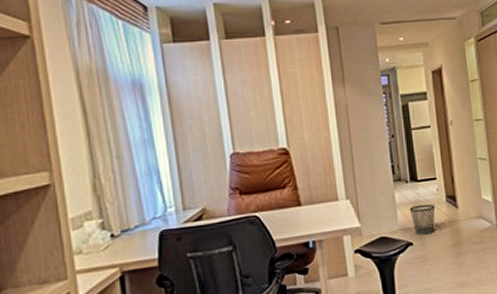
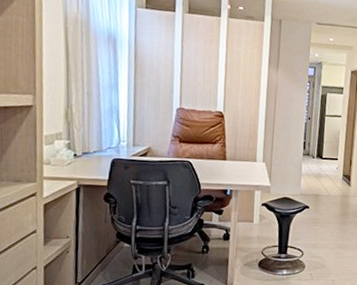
wastebasket: present [409,203,435,235] -> none [311,177,332,202]

